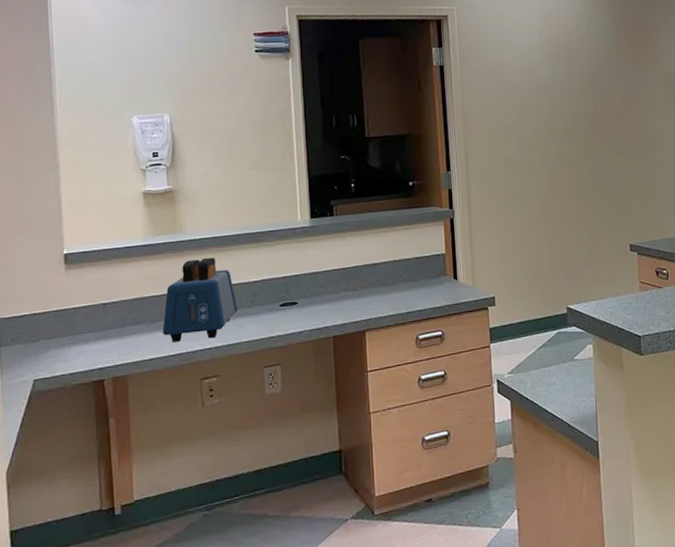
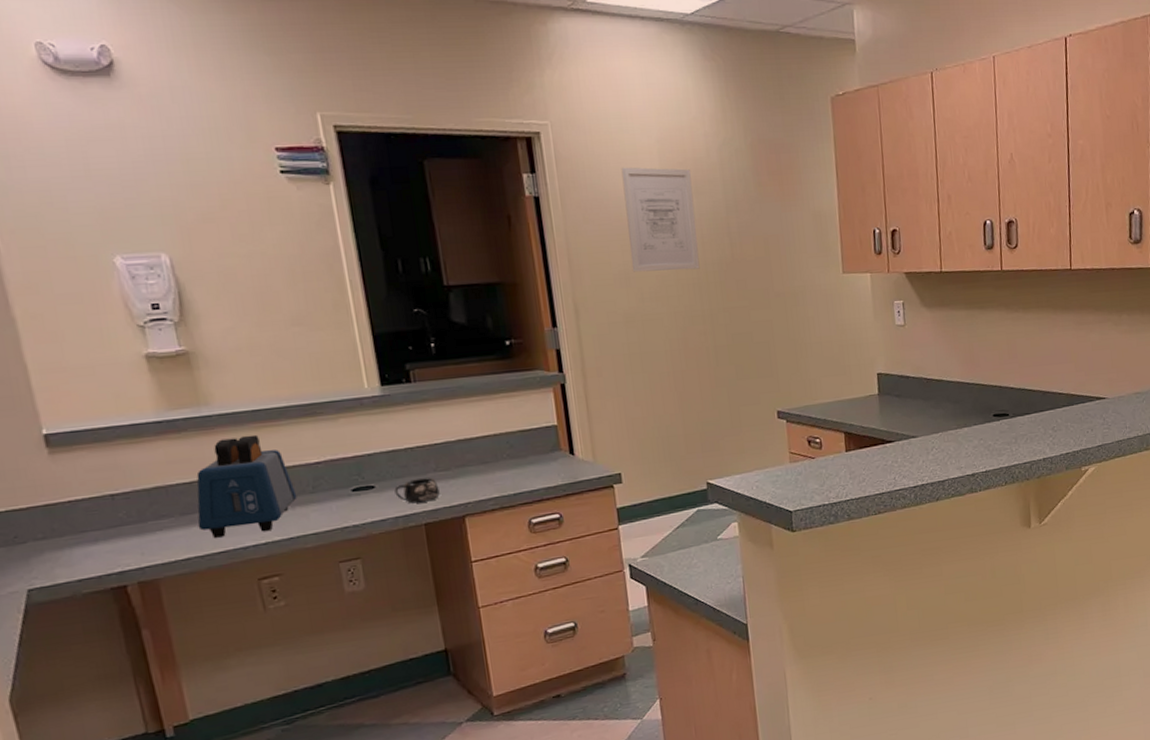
mug: none [312,296,347,318] -> present [394,478,440,504]
wall art: none [509,40,569,125] -> present [621,167,700,272]

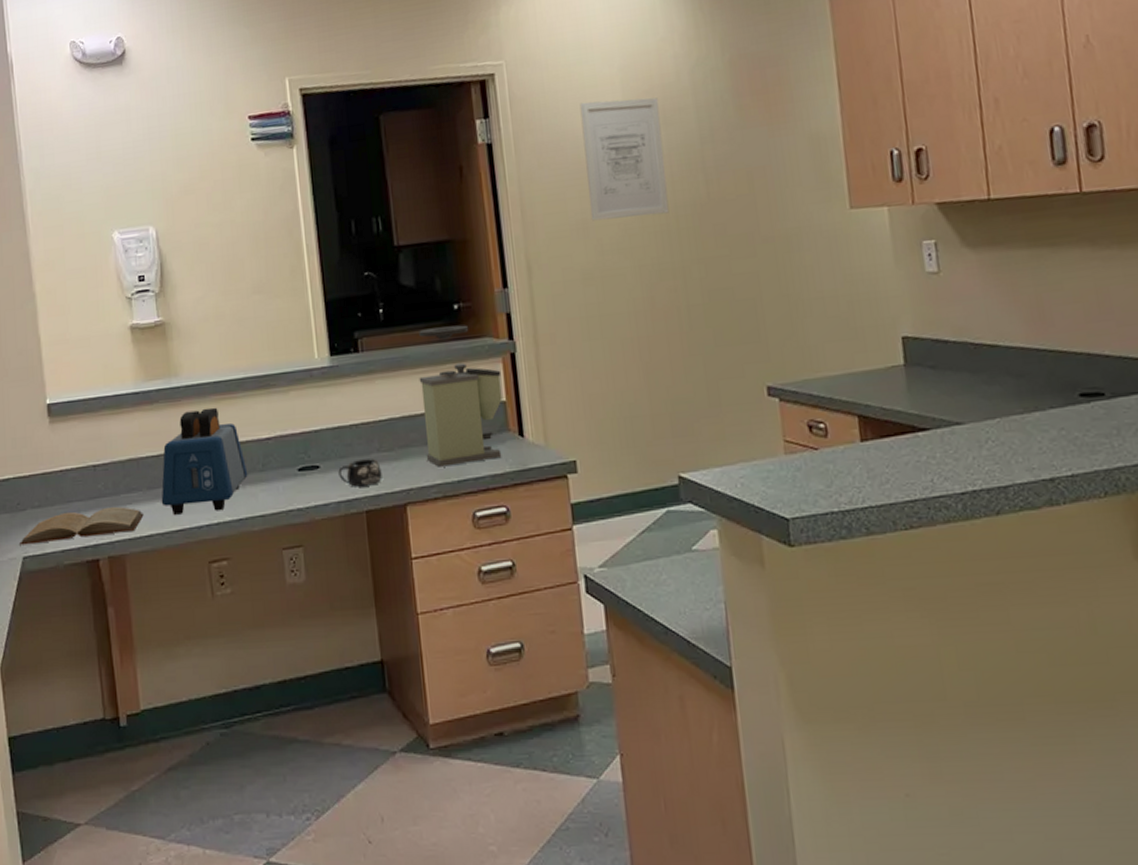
book: none [20,533,178,579] -> present [18,506,144,546]
coffee grinder: none [472,359,555,483] -> present [419,325,503,467]

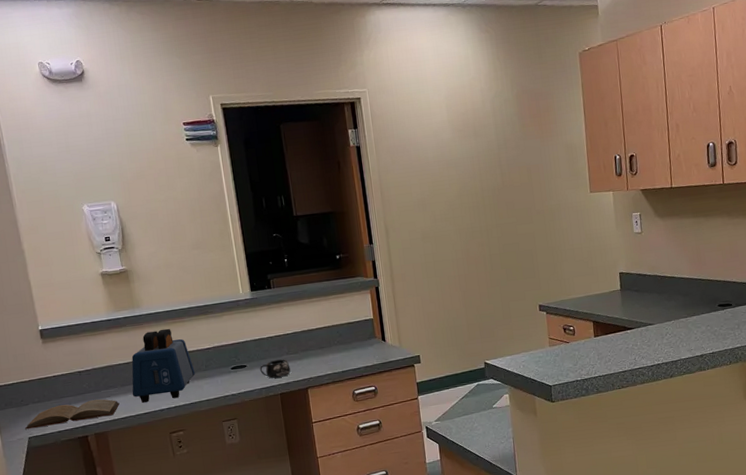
coffee grinder: present [419,325,503,467] -> none [313,269,371,363]
wall art: present [579,97,670,221] -> none [419,117,478,200]

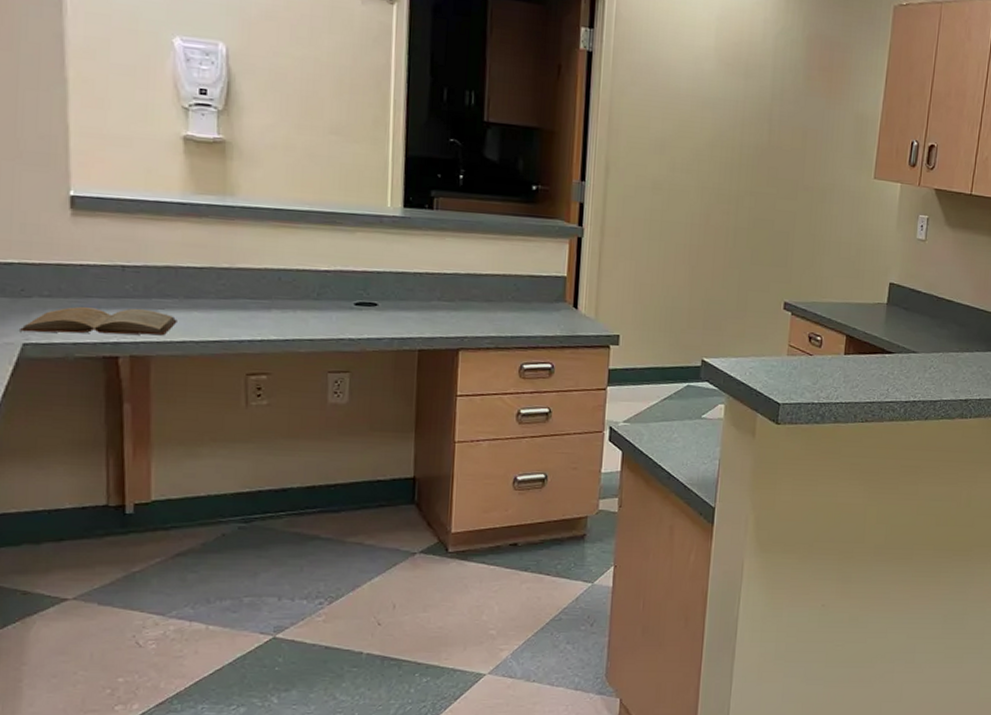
toaster: present [131,328,195,403] -> none [199,231,301,330]
mug: present [260,359,291,378] -> none [396,304,440,329]

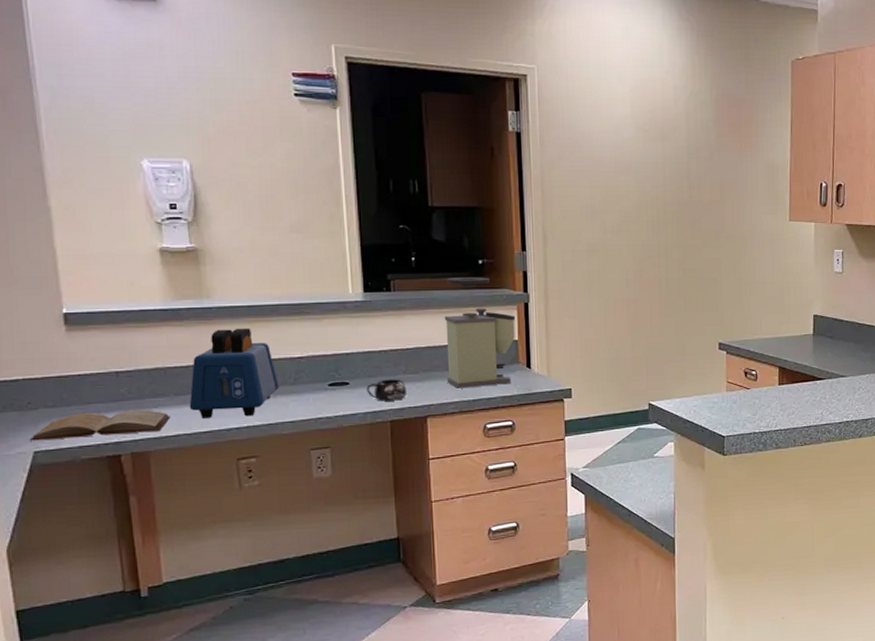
toaster: none [199,231,301,330] -> present [189,328,279,418]
mug: none [396,304,440,329] -> present [366,379,407,401]
coffee grinder: none [484,201,567,323] -> present [444,277,516,389]

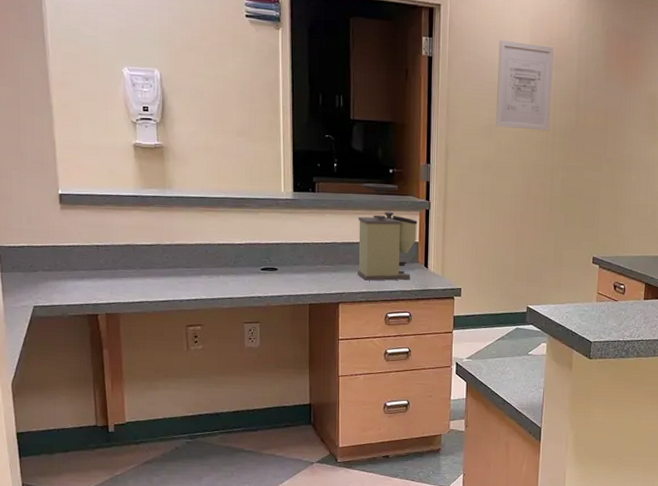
book: present [29,409,170,441] -> none [30,277,137,298]
toaster: present [189,328,279,418] -> none [151,215,222,291]
mug: present [366,379,407,401] -> none [291,268,324,287]
wall art: none [596,111,660,208] -> present [495,40,554,131]

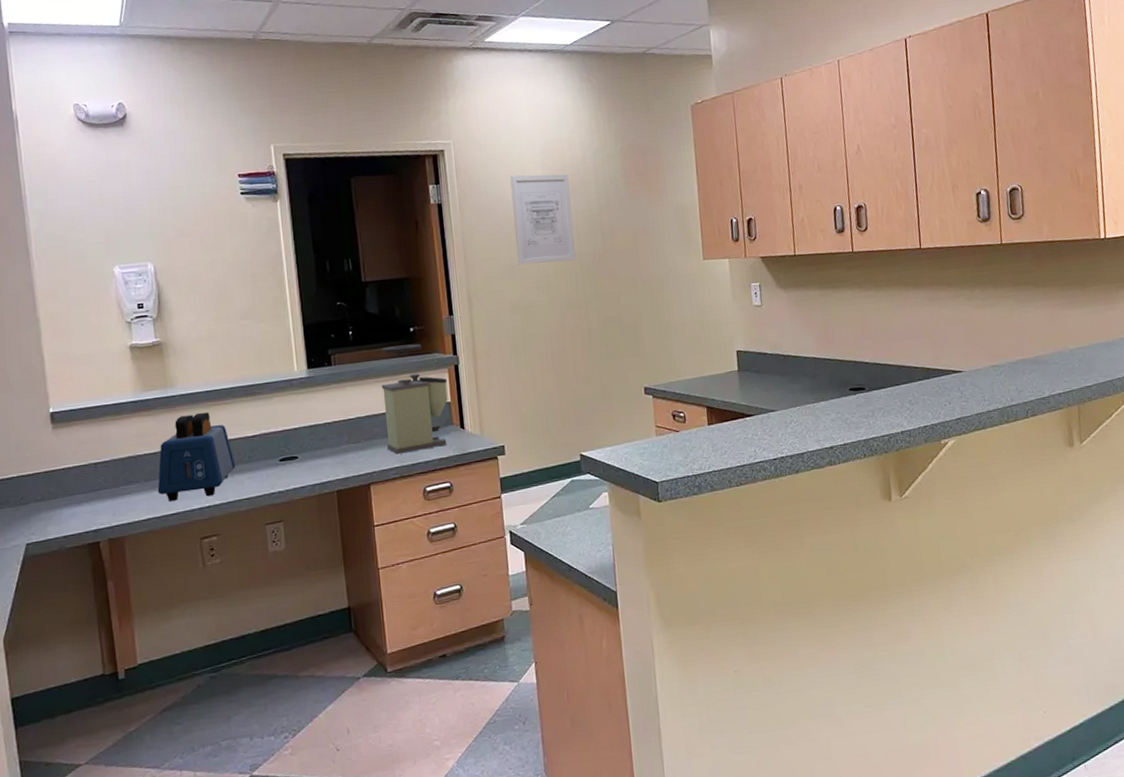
toaster: none [151,215,222,291] -> present [157,412,236,501]

